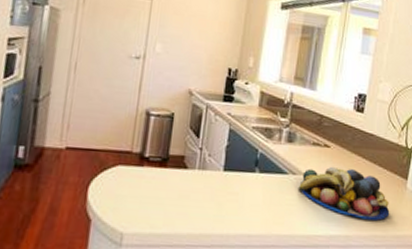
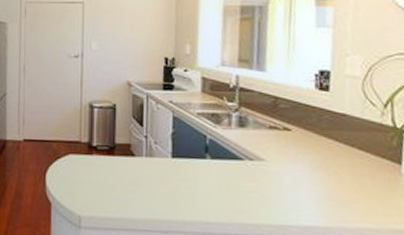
fruit bowl: present [299,166,390,221] -> none [259,151,382,212]

